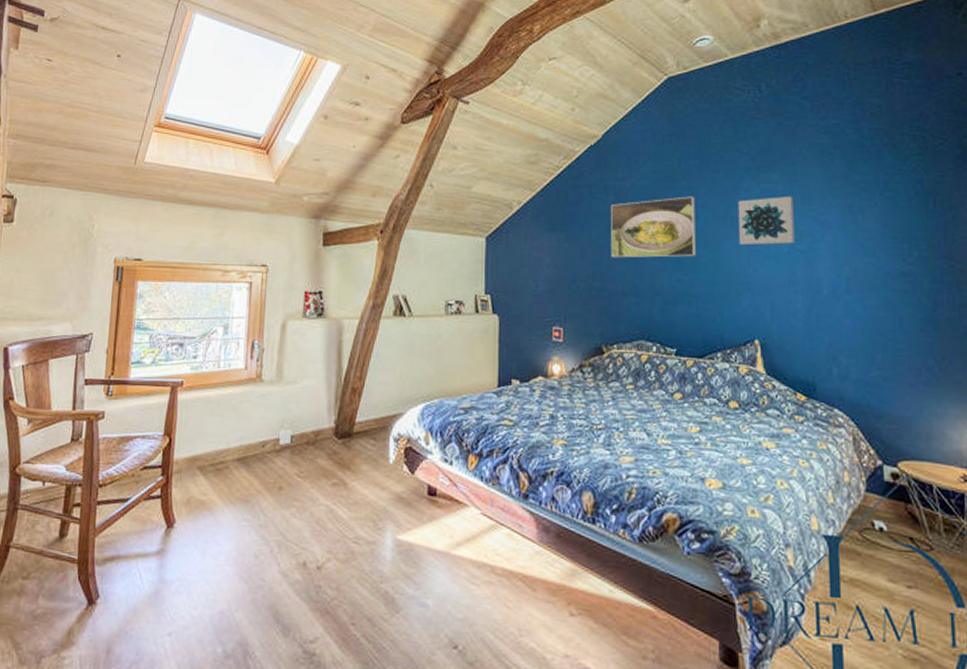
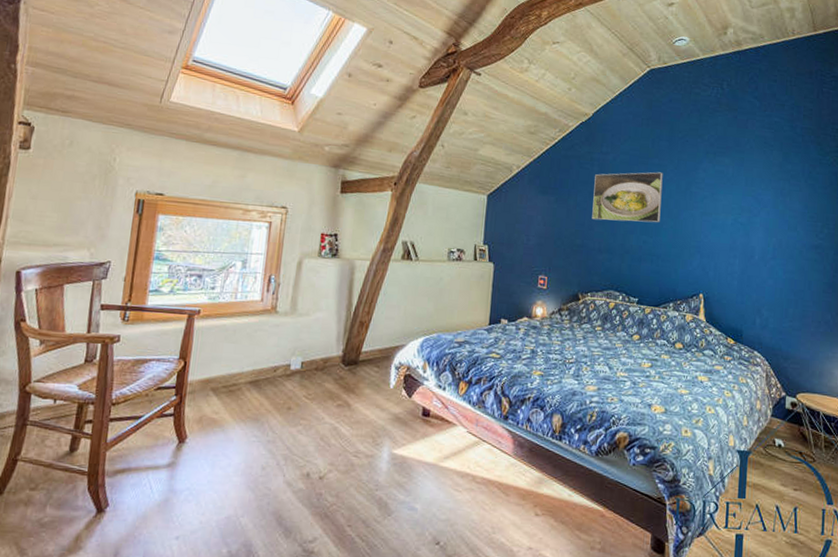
wall art: present [738,195,795,246] -> none [694,177,740,217]

